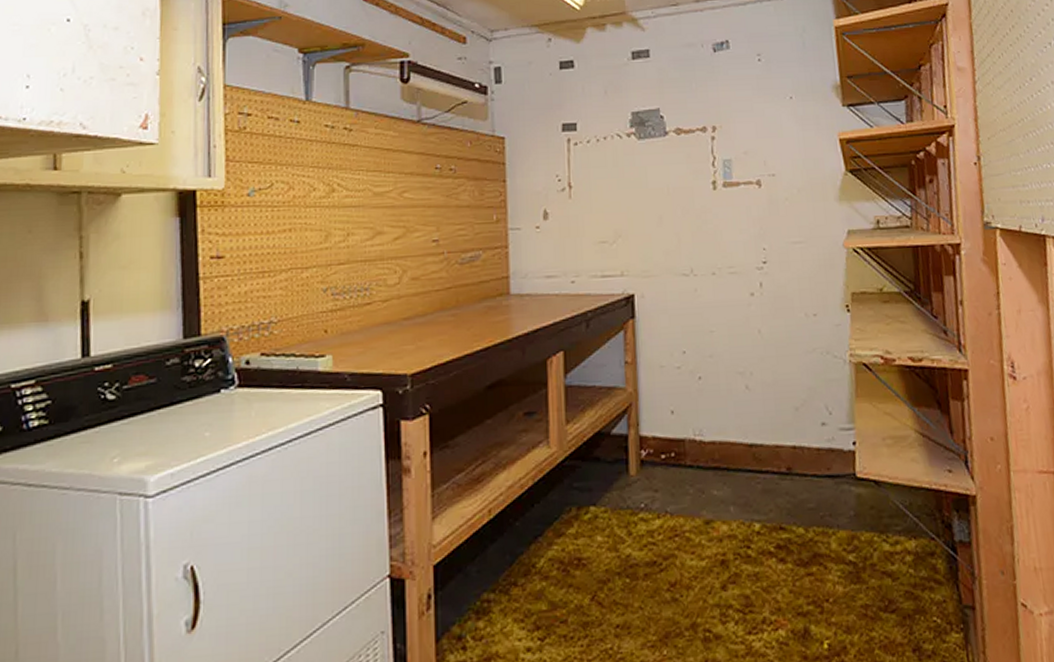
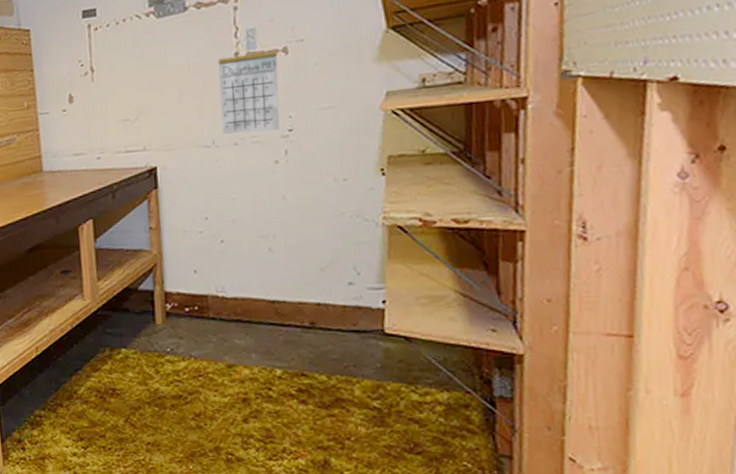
calendar: none [696,168,755,264] -> present [218,38,280,135]

